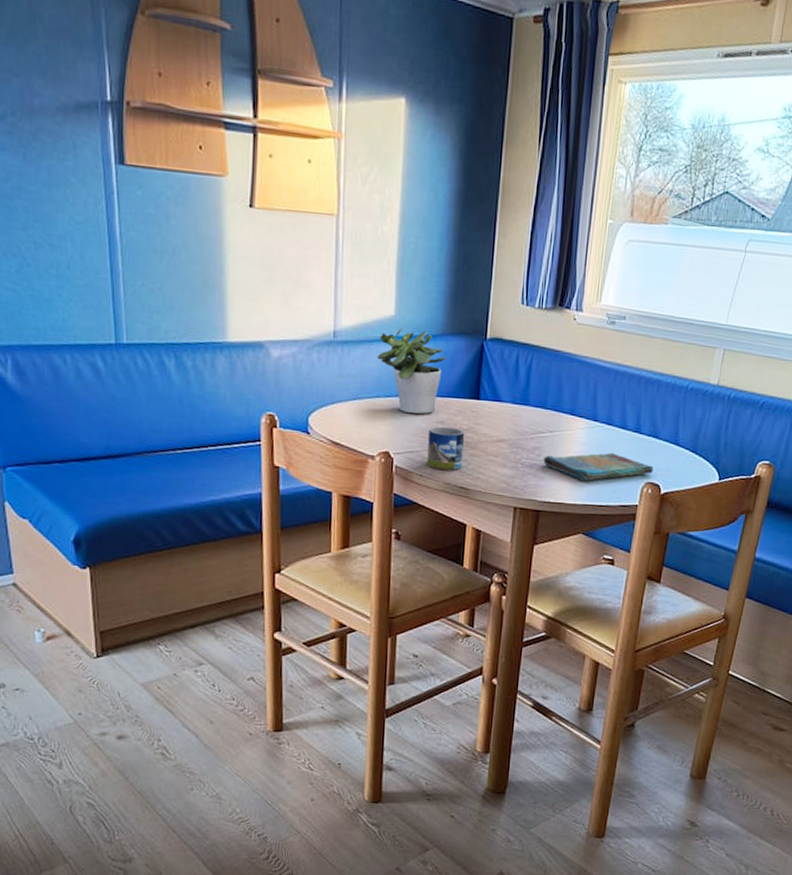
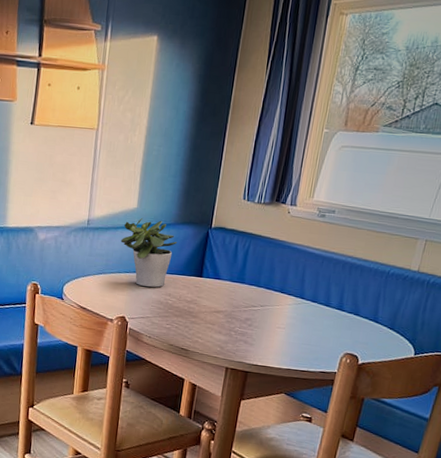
mug: present [427,426,465,470] -> none [155,298,189,334]
dish towel: present [543,452,654,481] -> none [253,326,353,349]

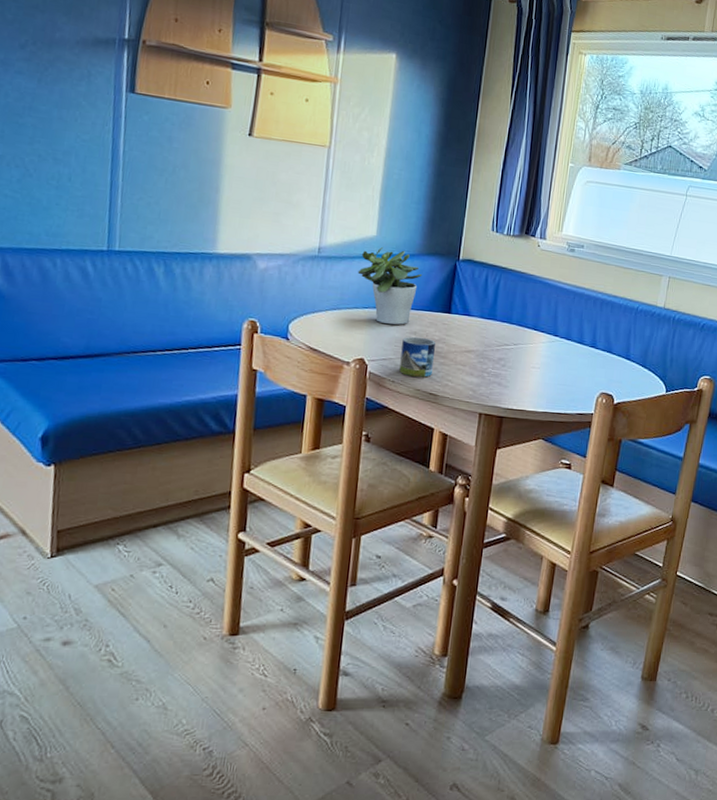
mug: none [155,298,189,334] -> present [399,336,436,377]

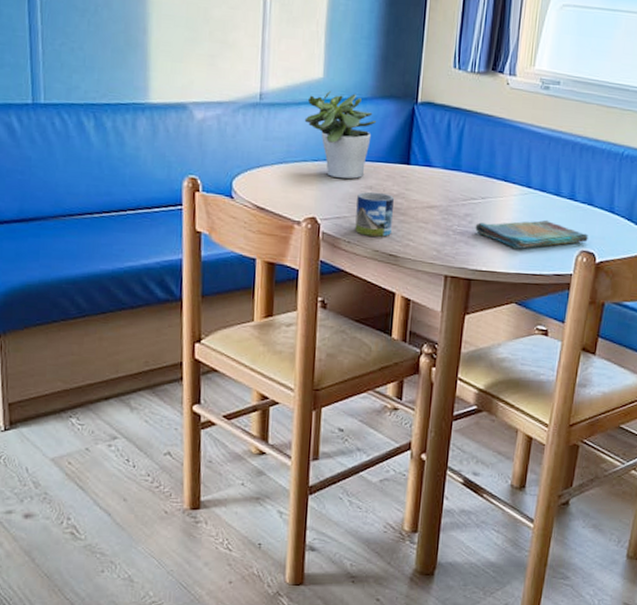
dish towel: none [507,364,608,390] -> present [475,219,589,249]

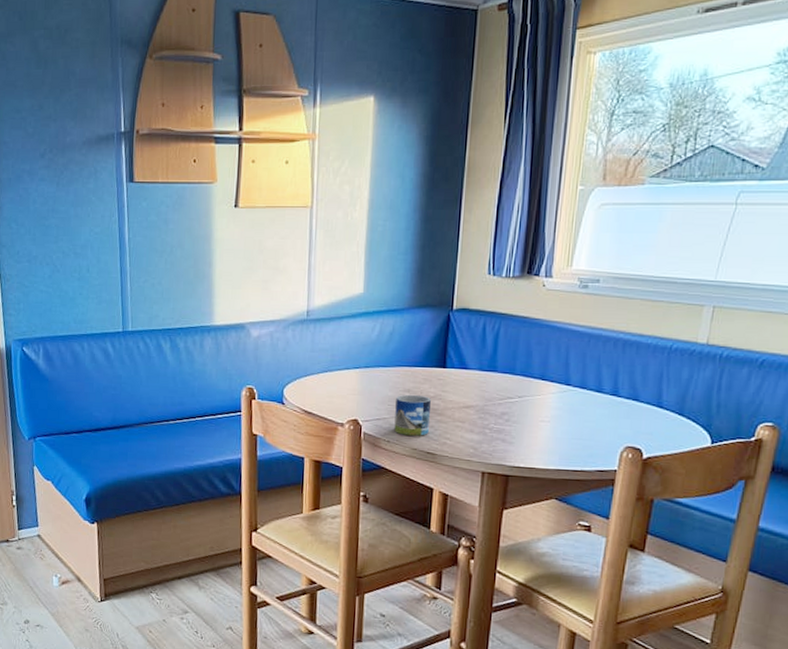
potted plant: present [304,91,377,179] -> none [347,304,414,384]
dish towel: present [475,219,589,249] -> none [512,416,634,446]

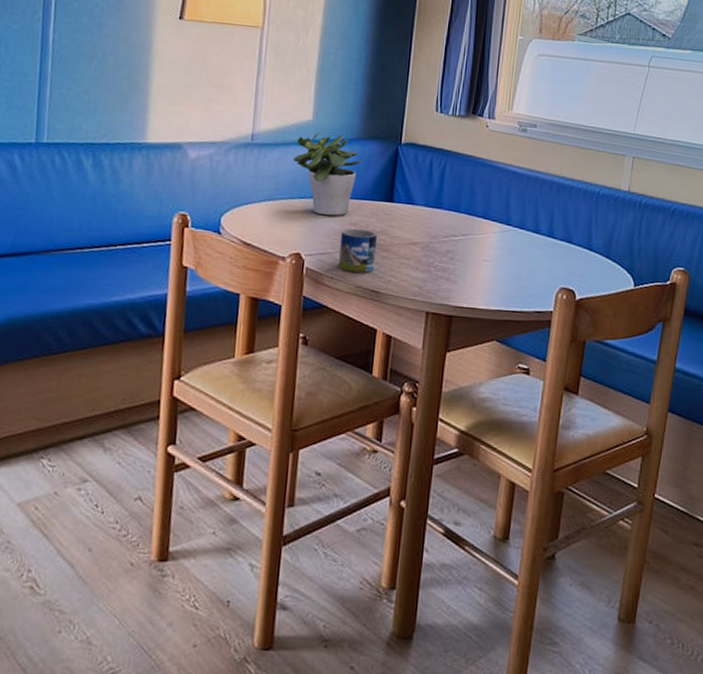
potted plant: none [347,304,414,384] -> present [293,132,362,216]

